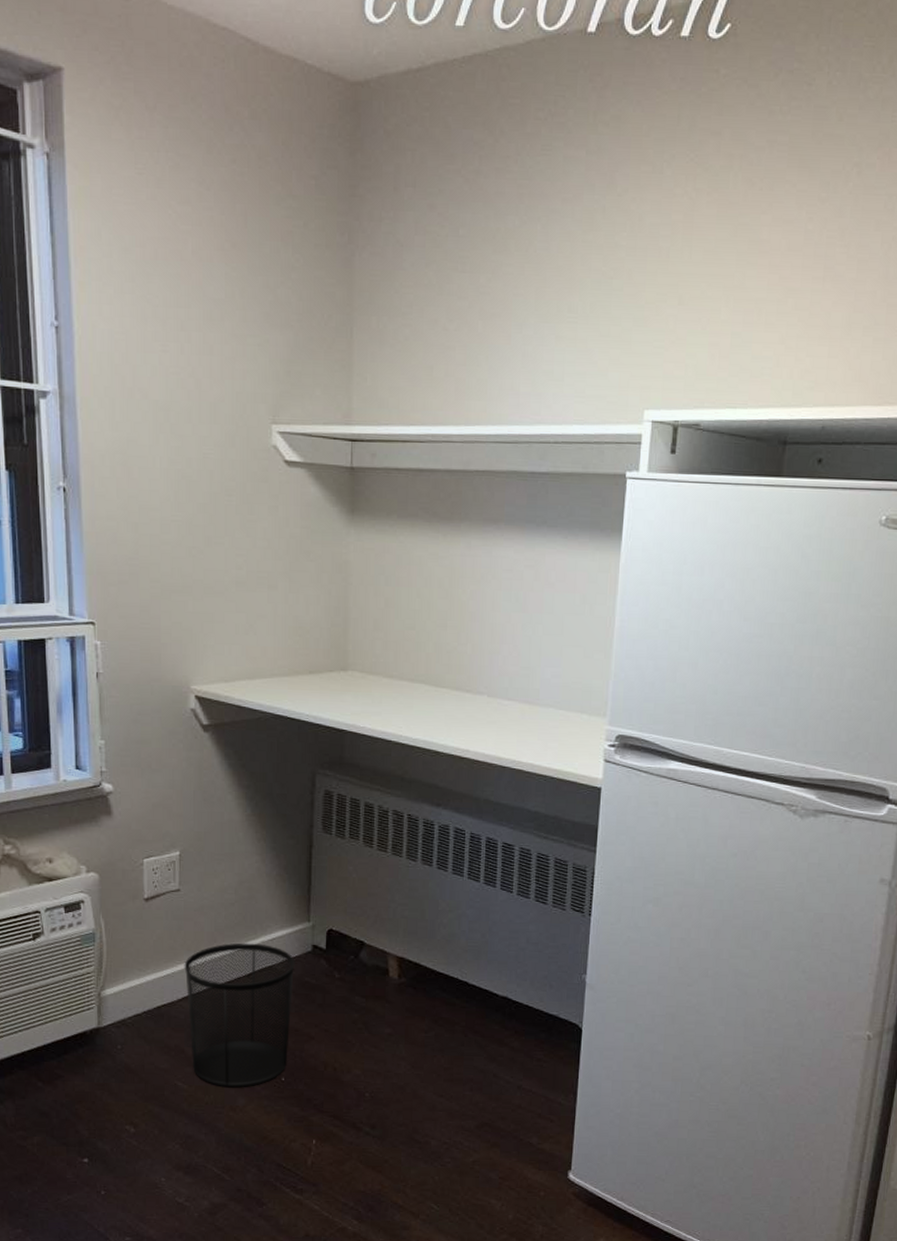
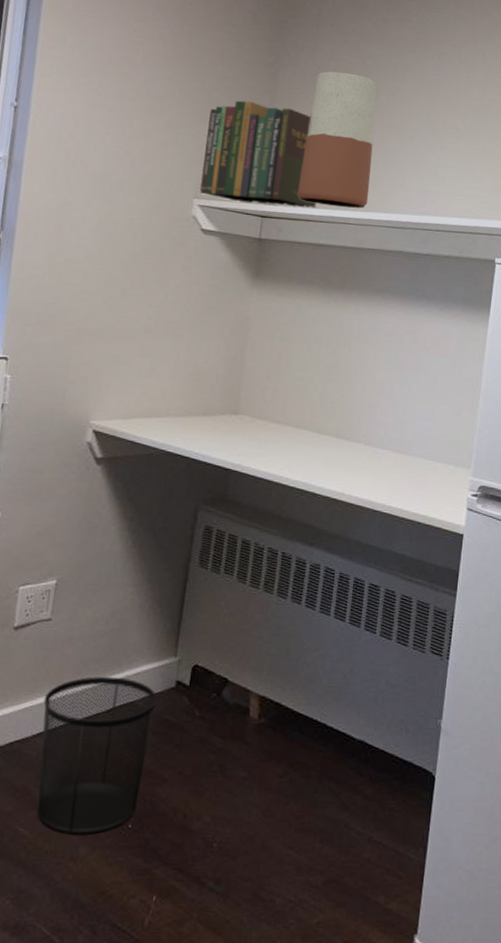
books: none [278,296,413,426] -> present [200,100,317,208]
vase: none [390,248,475,423] -> present [297,71,378,209]

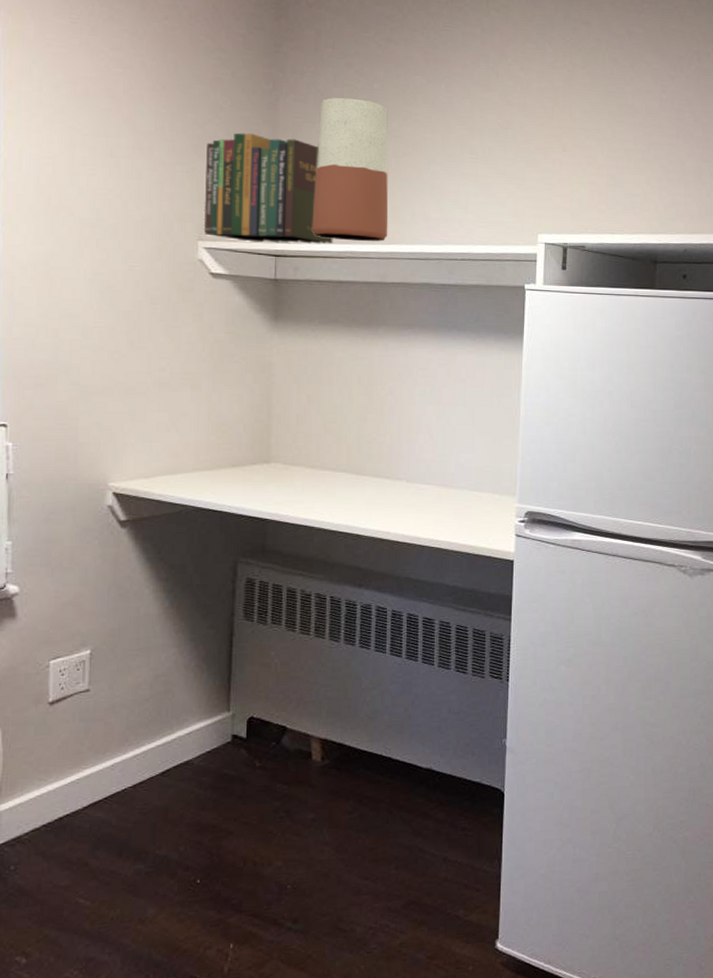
waste bin: present [37,676,158,835] -> none [91,738,214,898]

